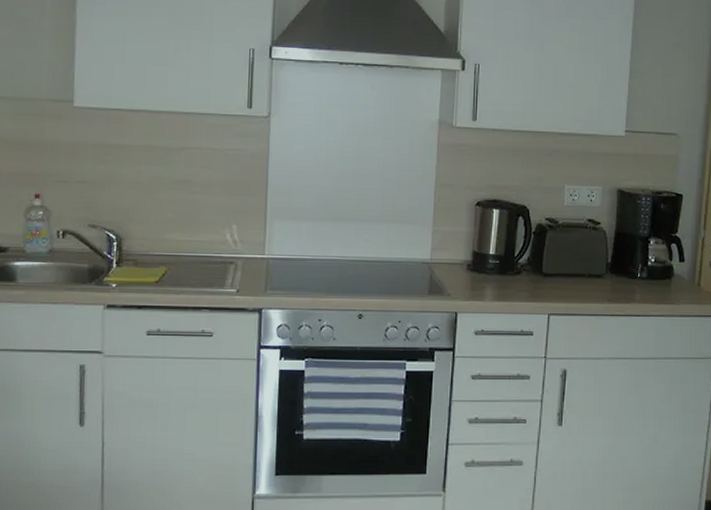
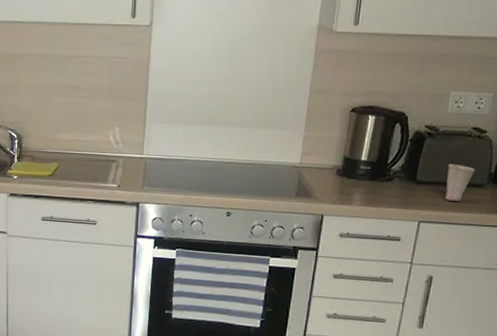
cup: none [569,255,594,292] -> present [445,164,476,201]

